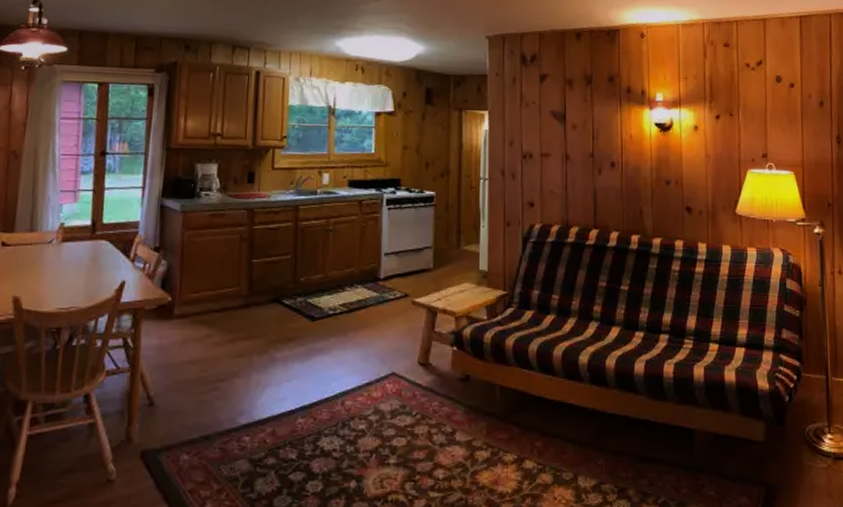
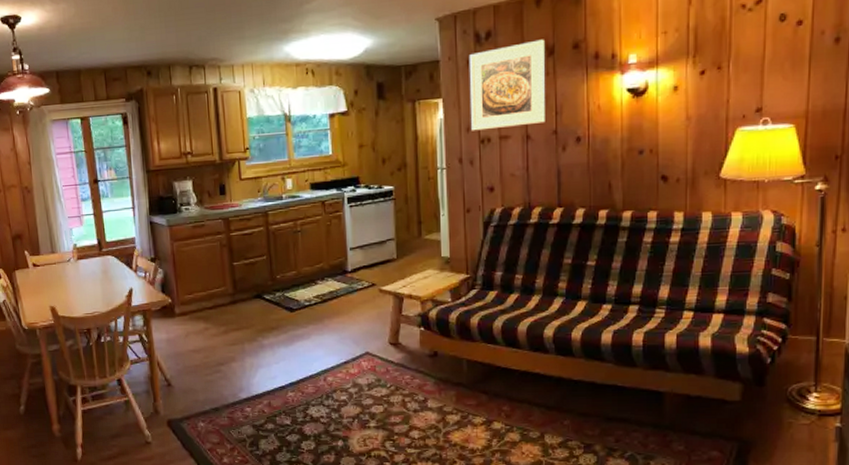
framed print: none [514,69,583,146] -> present [468,39,545,131]

